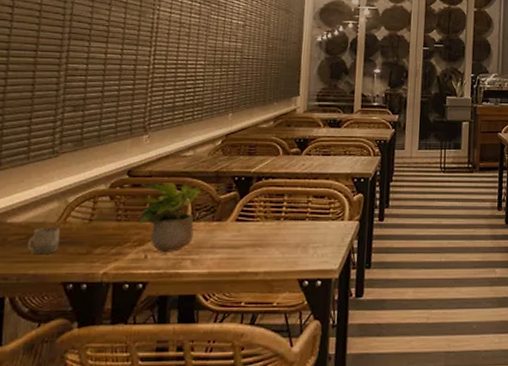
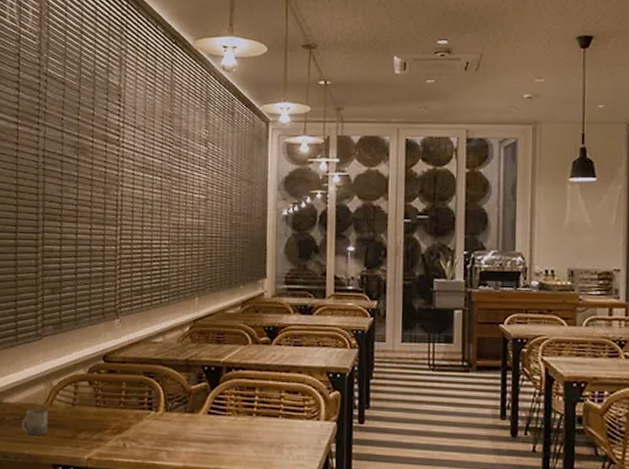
potted plant: present [138,181,201,253] -> none [114,368,172,443]

